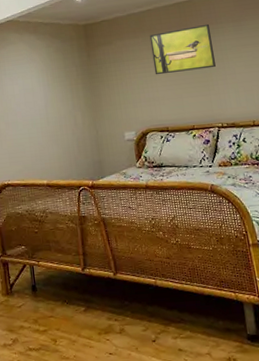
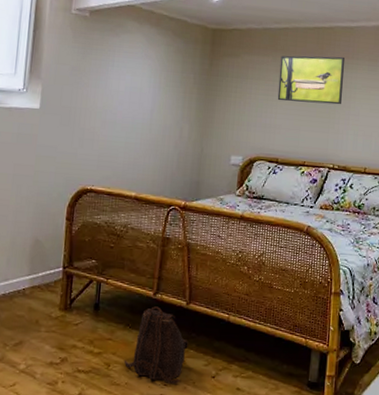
backpack: none [68,280,125,353] -> present [123,306,188,385]

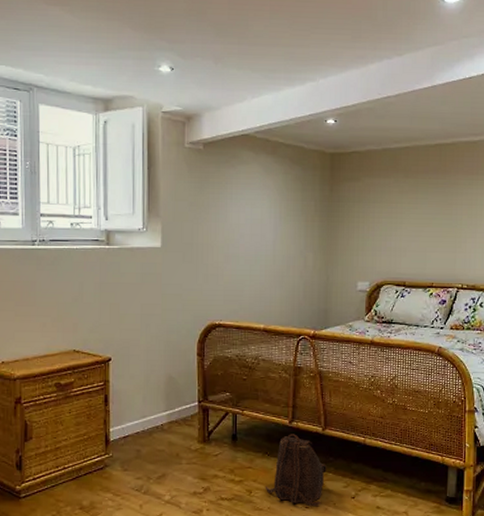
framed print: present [277,55,345,105] -> none [401,173,470,223]

